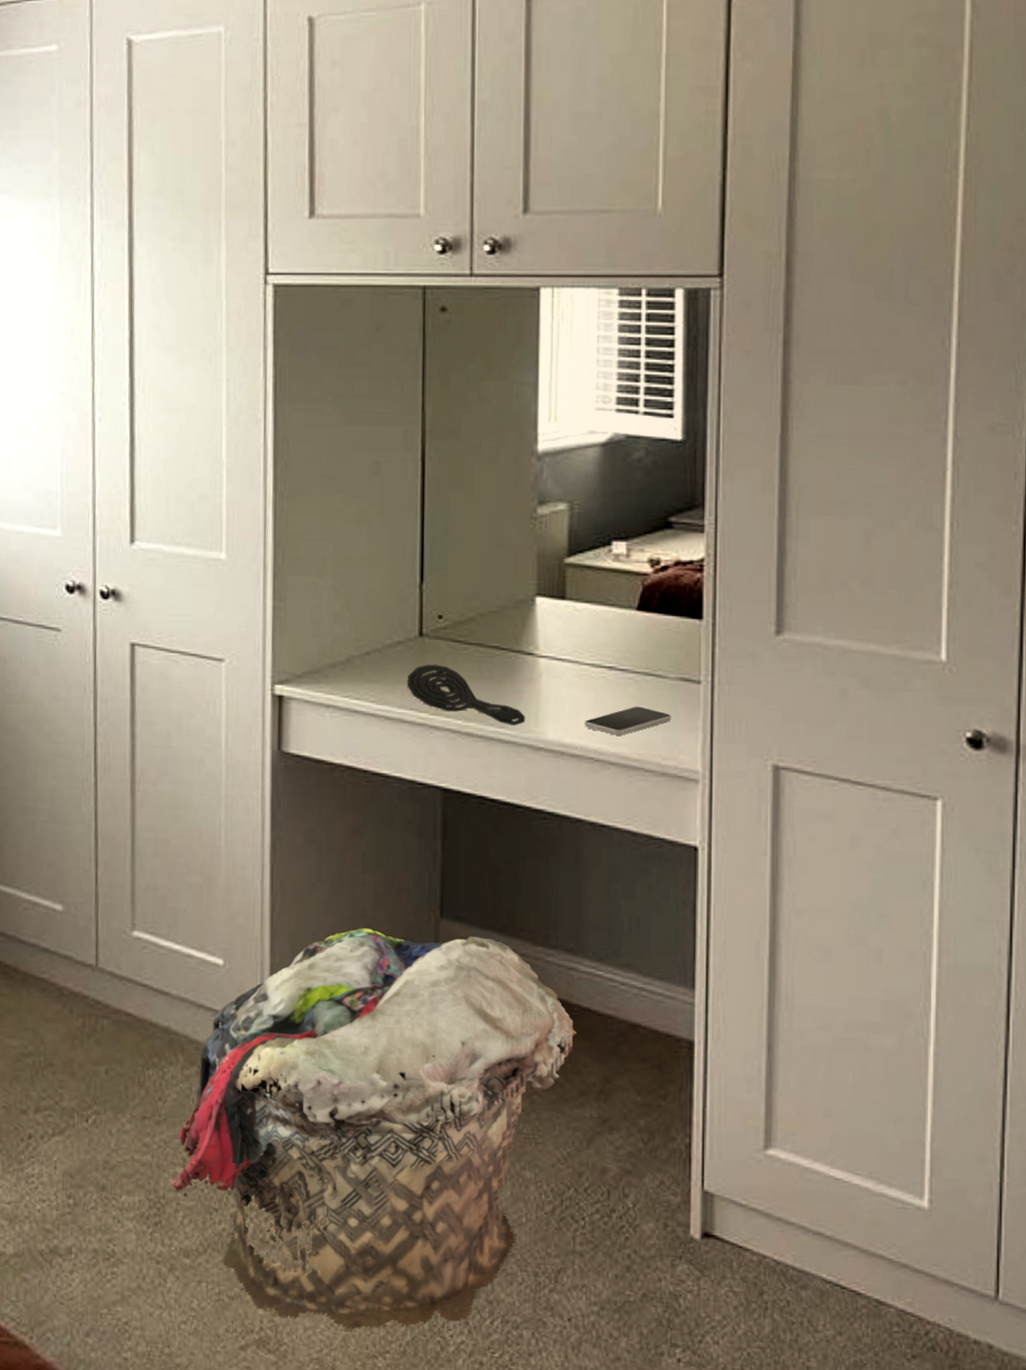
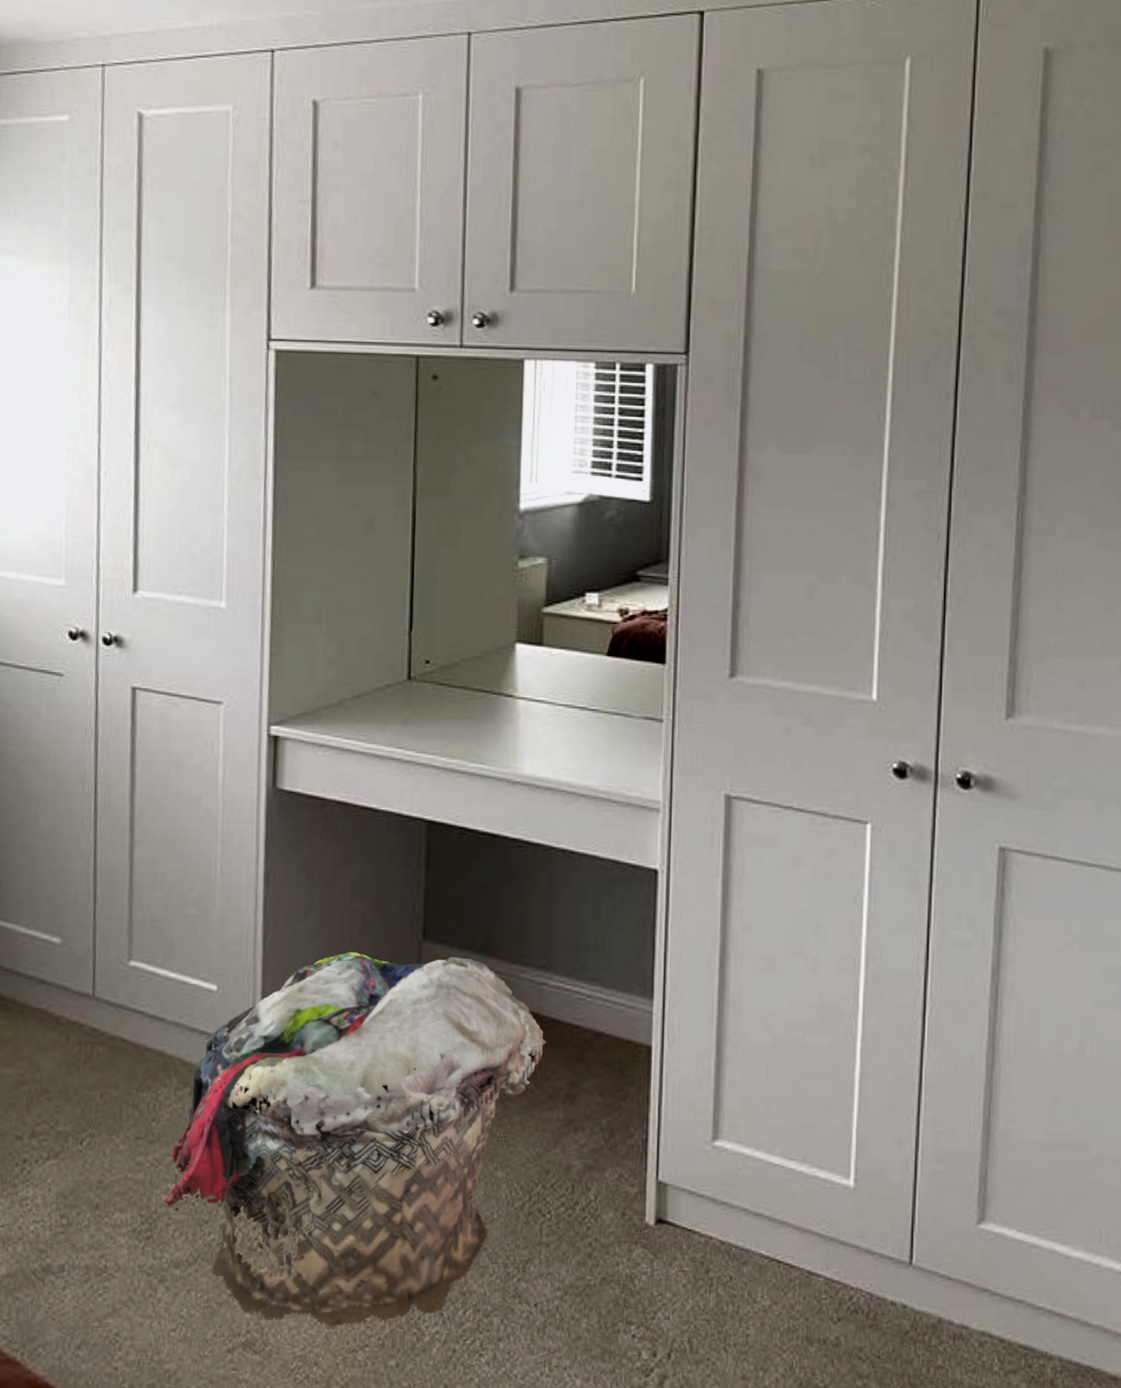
hairbrush: present [407,664,526,727] -> none [395,705,505,763]
mobile phone: present [585,706,672,736] -> none [558,743,636,770]

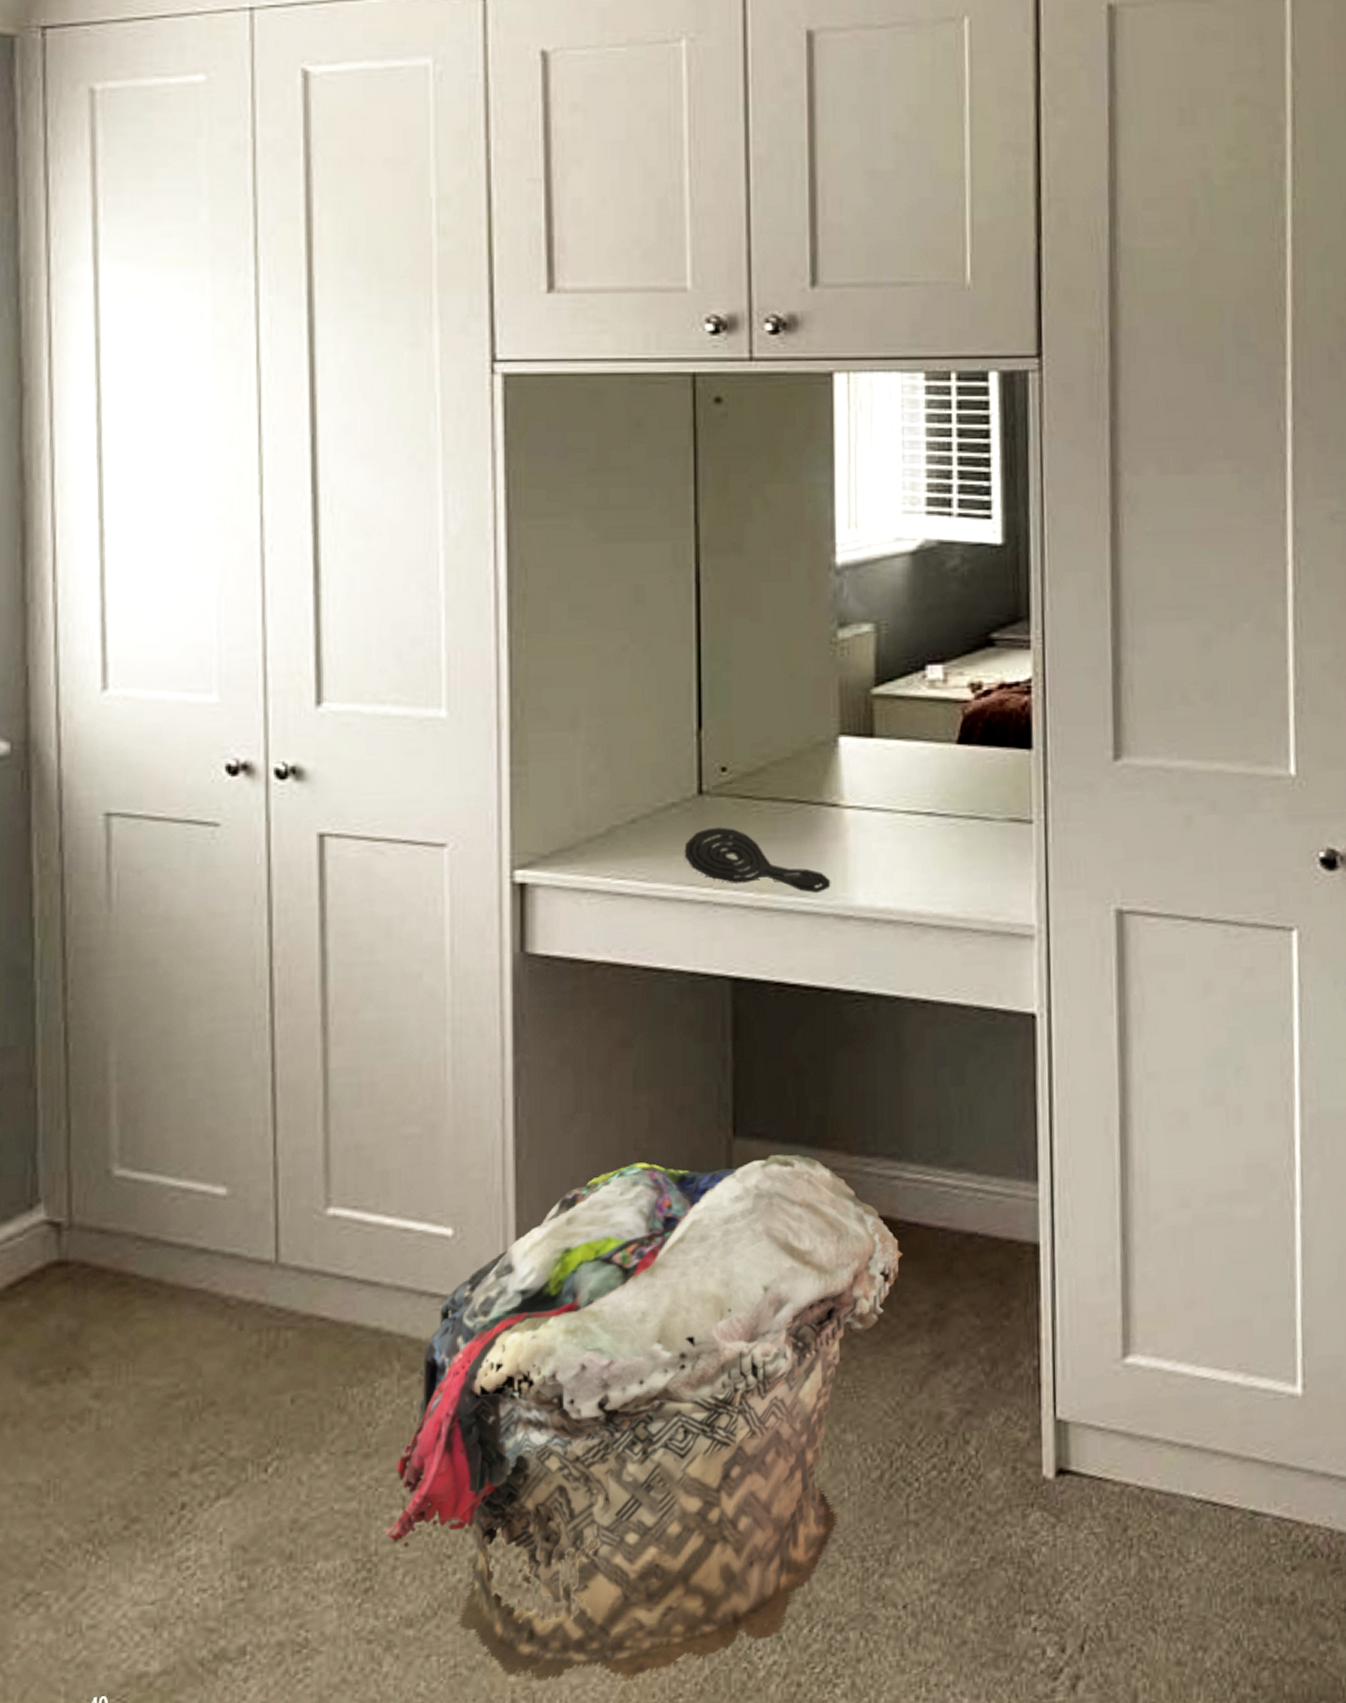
hairbrush: none [395,705,505,763] -> present [684,827,831,894]

